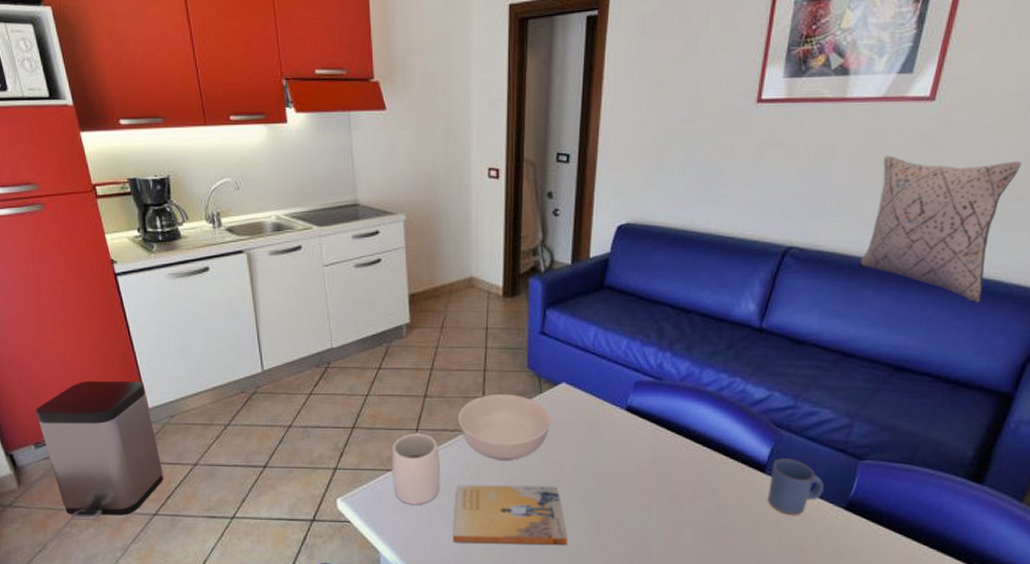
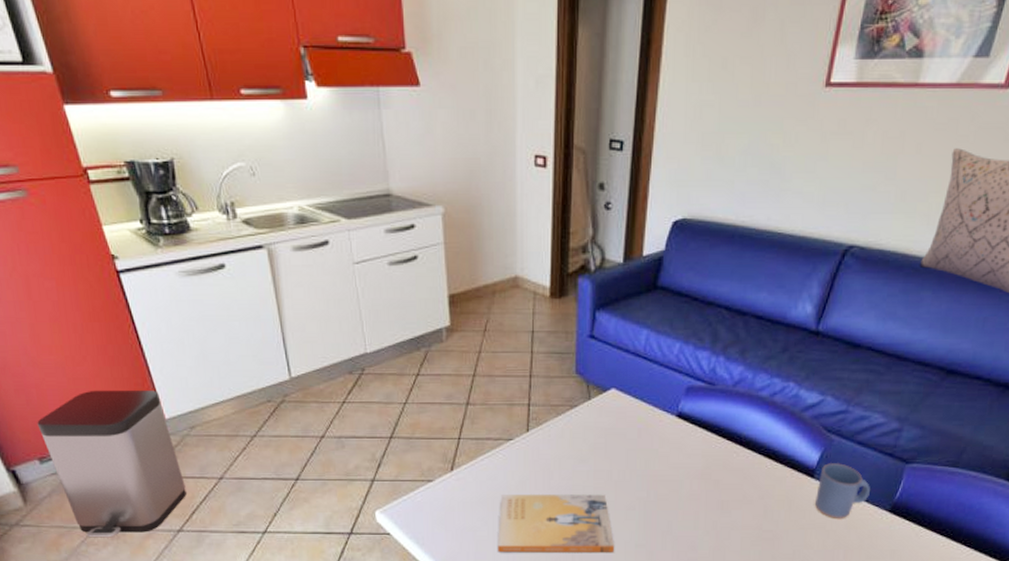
mug: present [391,431,440,505] -> none [432,441,484,516]
bowl: present [457,393,551,461] -> none [502,400,599,470]

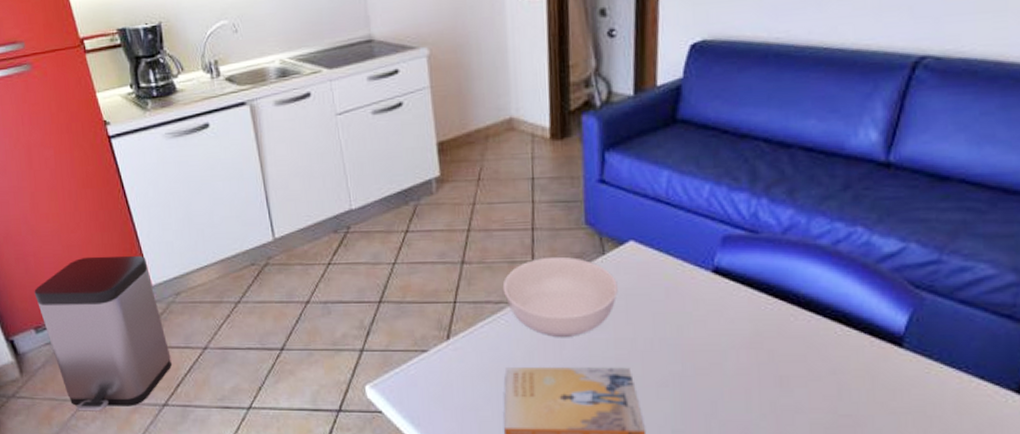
bowl: none [502,400,599,470] -> present [502,256,618,338]
mug: present [815,463,870,518] -> none [908,328,985,400]

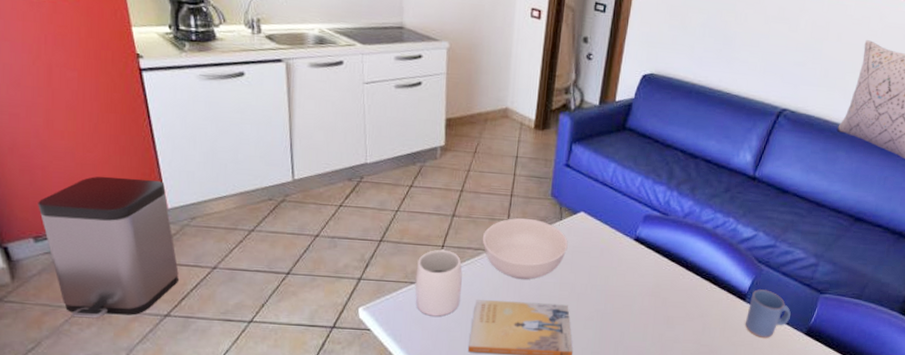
mug: none [426,305,486,392] -> present [415,248,462,317]
mug: none [908,328,985,400] -> present [745,289,791,338]

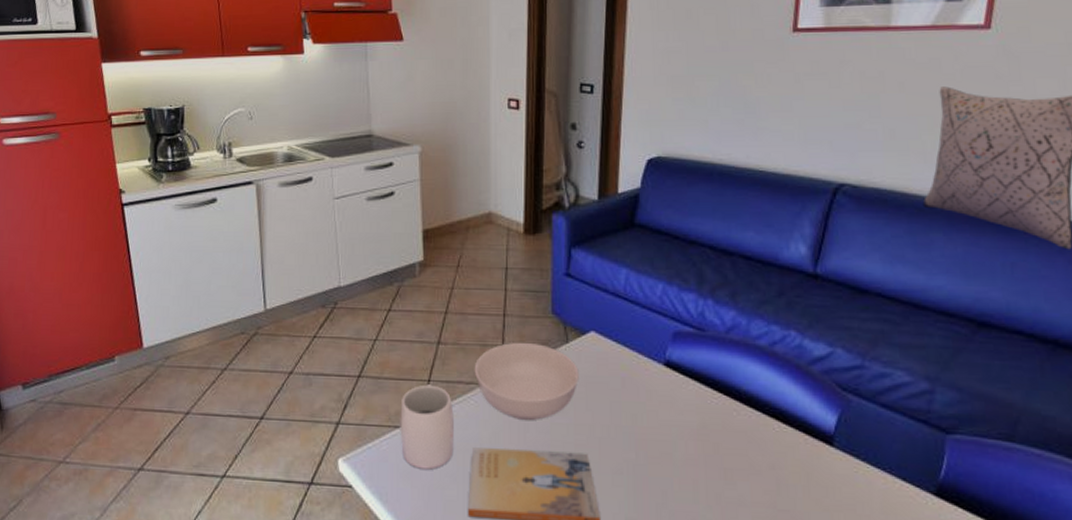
pedal bin: present [38,176,179,319] -> none [27,316,153,473]
mug: present [745,289,791,338] -> none [839,429,906,500]

